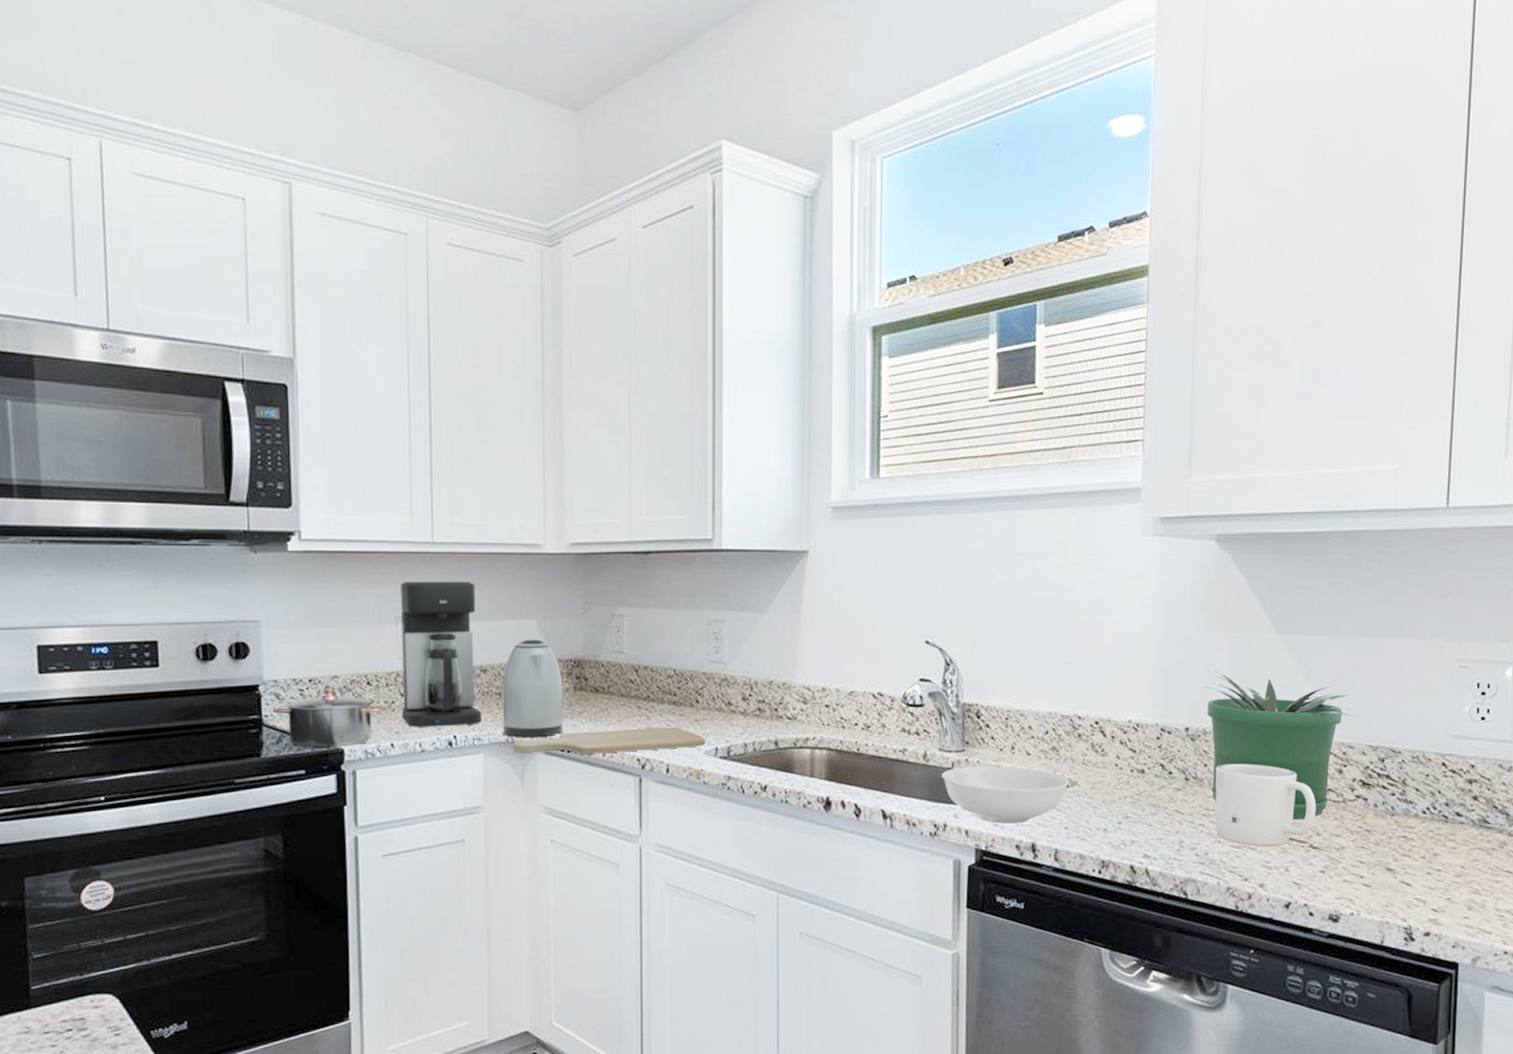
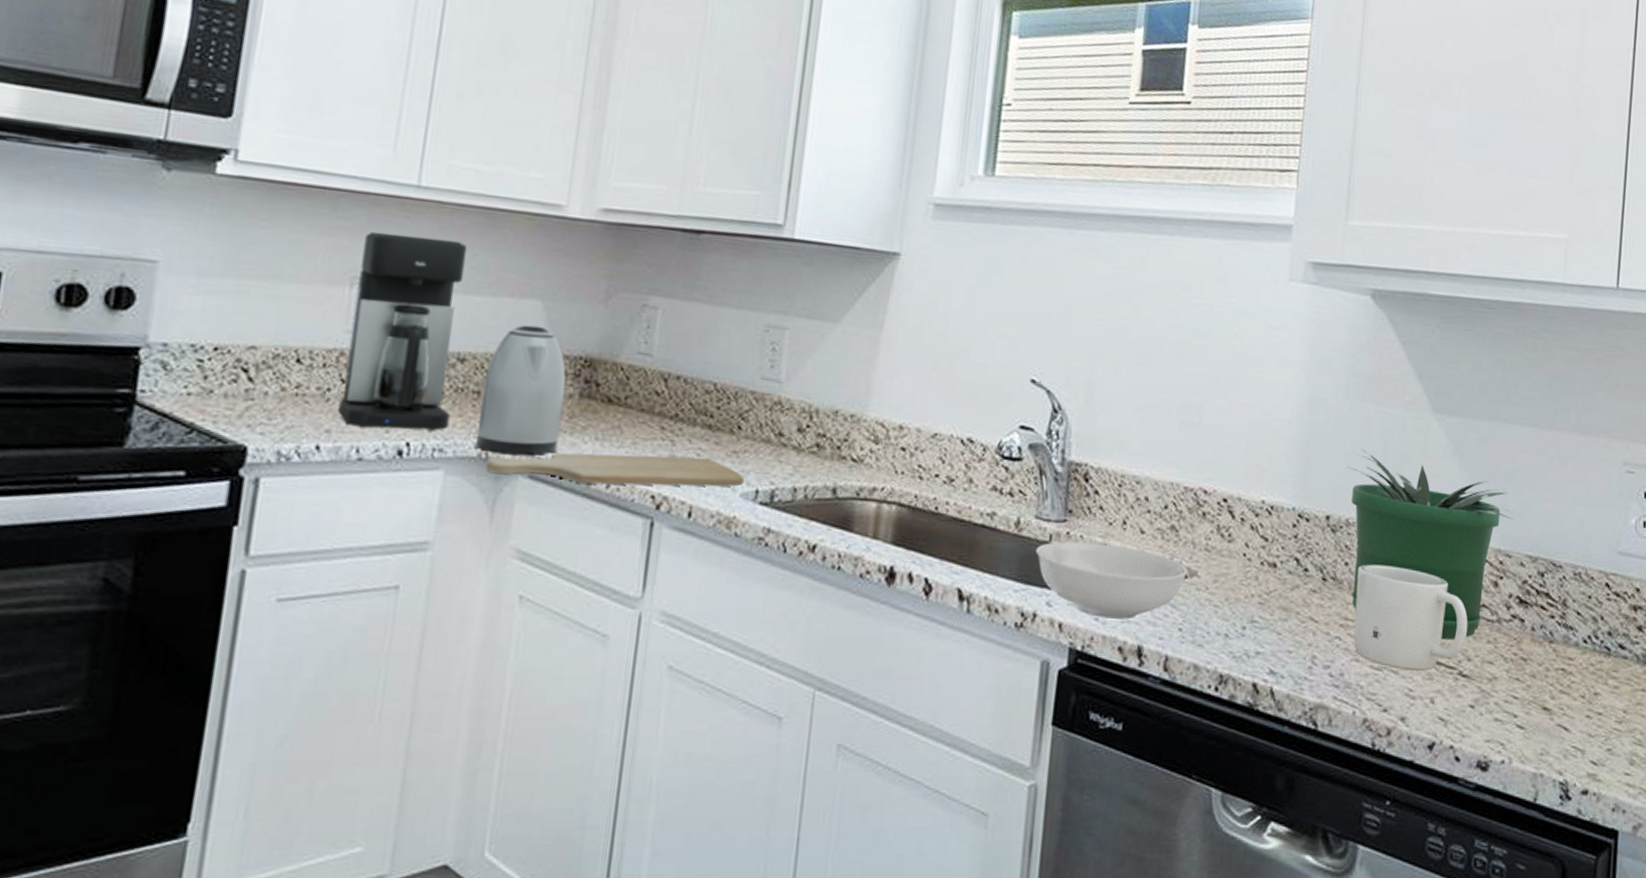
cooking pot: present [273,688,386,748] -> none [154,360,318,444]

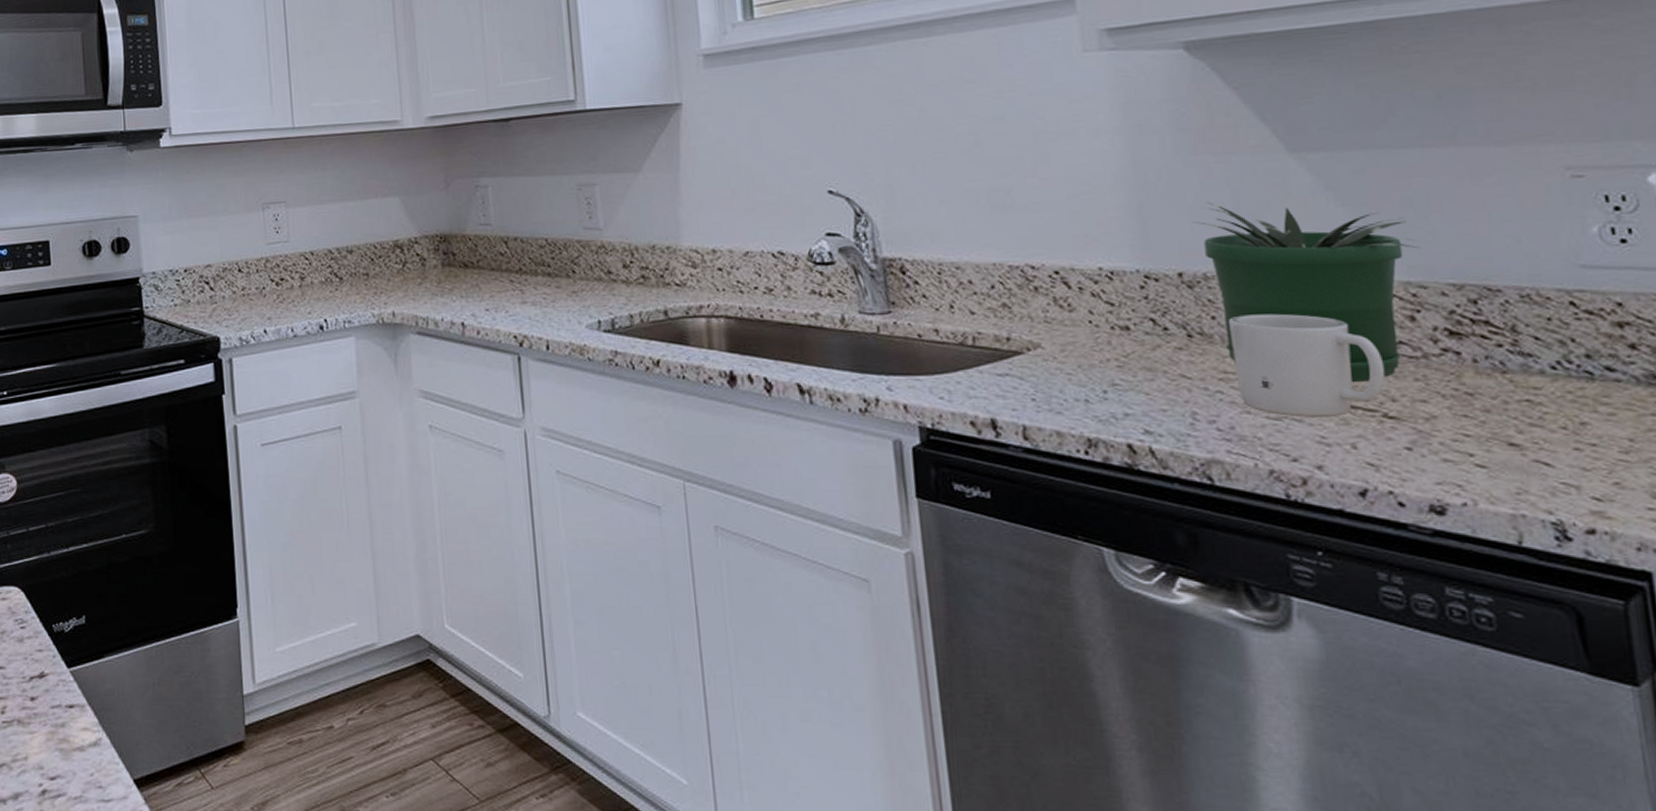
coffee maker: present [338,231,468,431] -> none [265,163,351,313]
kettle: present [475,324,566,456] -> none [369,216,434,318]
chopping board: present [485,452,745,487] -> none [384,300,588,335]
bowl: present [1036,541,1187,620] -> none [866,328,1029,397]

